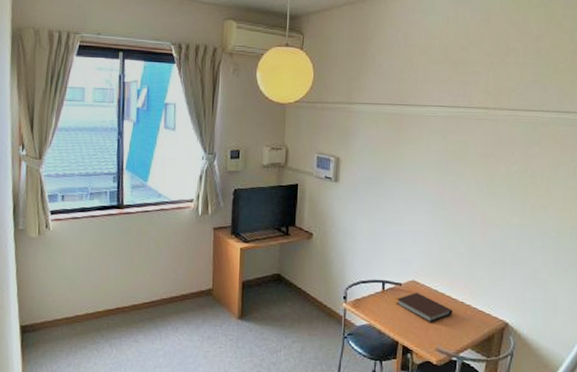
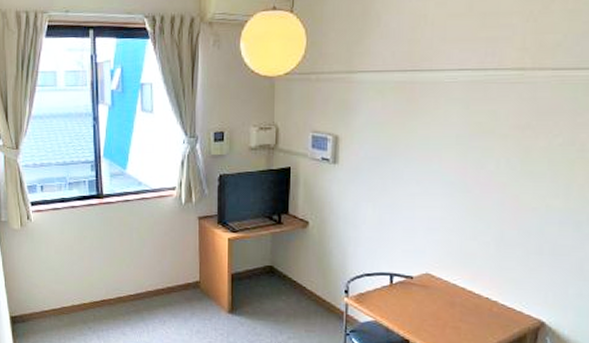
notebook: present [396,293,453,323] -> none [406,287,475,321]

